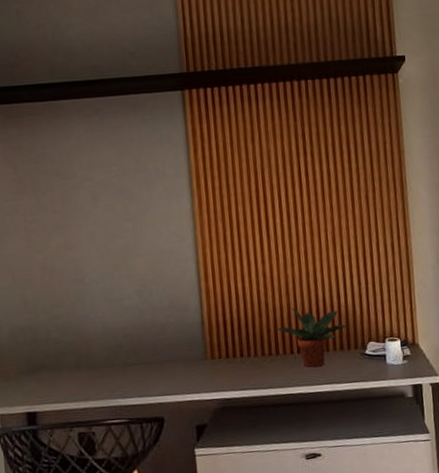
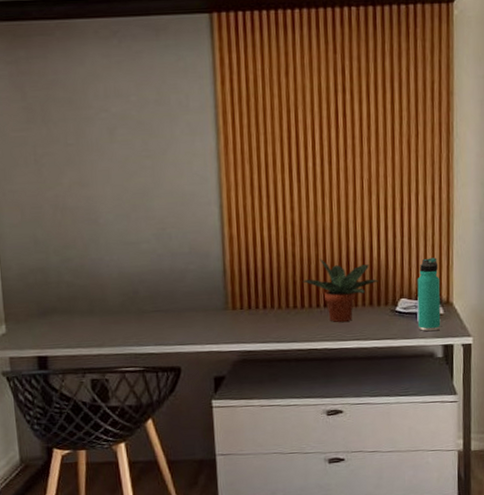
thermos bottle: none [383,302,409,373] -> present [417,257,441,332]

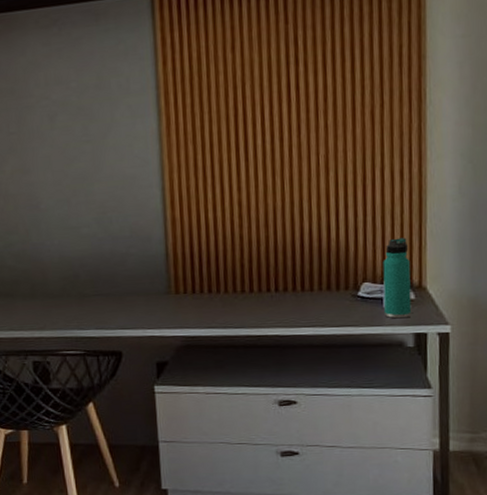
potted plant: present [302,259,379,322] -> none [251,240,338,308]

